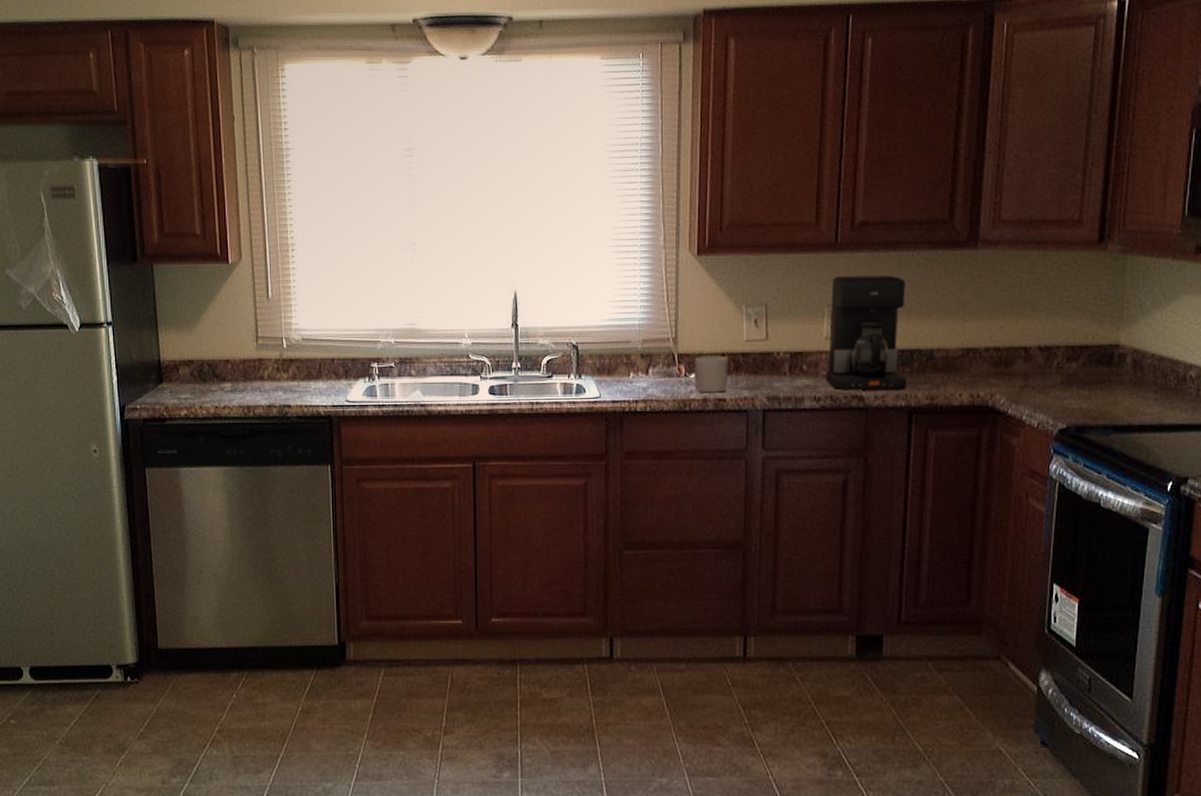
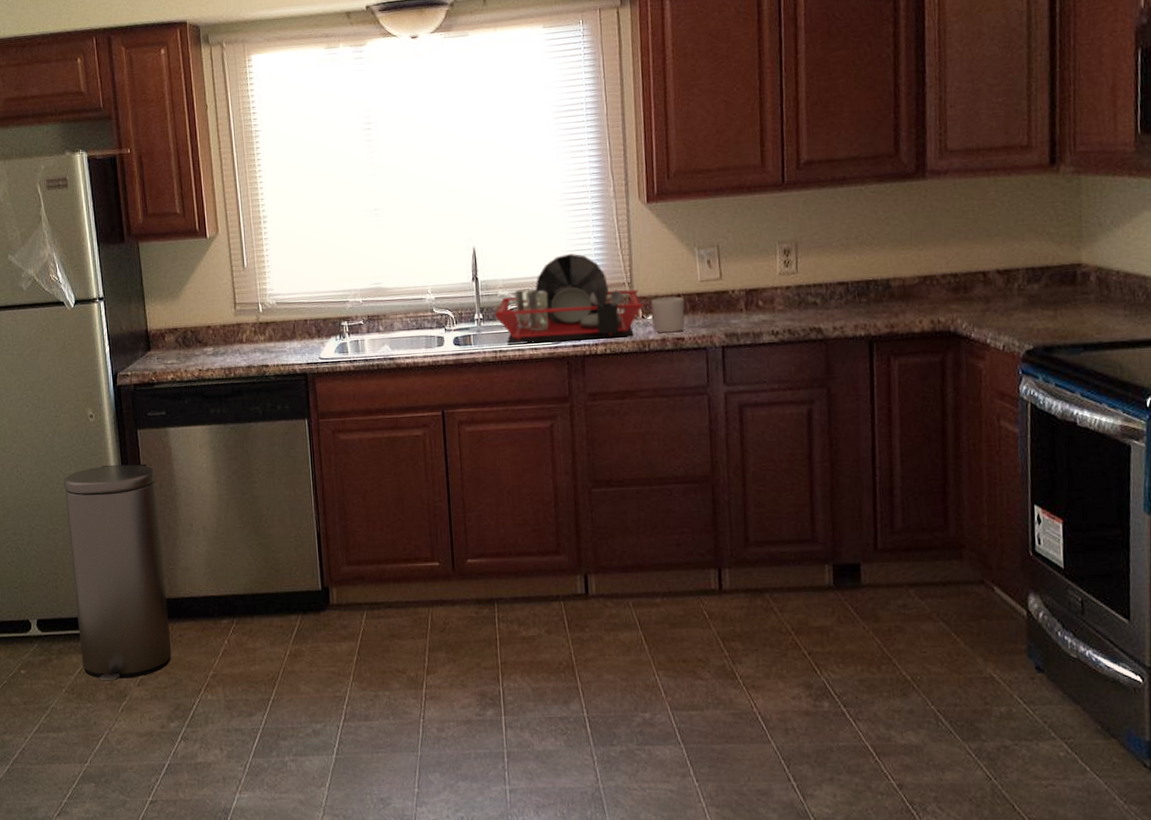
pedal bin: none [62,505,176,734] -> present [63,463,172,681]
dish rack: none [534,304,687,397] -> present [495,254,644,345]
coffee maker: present [825,275,907,392] -> none [781,210,865,325]

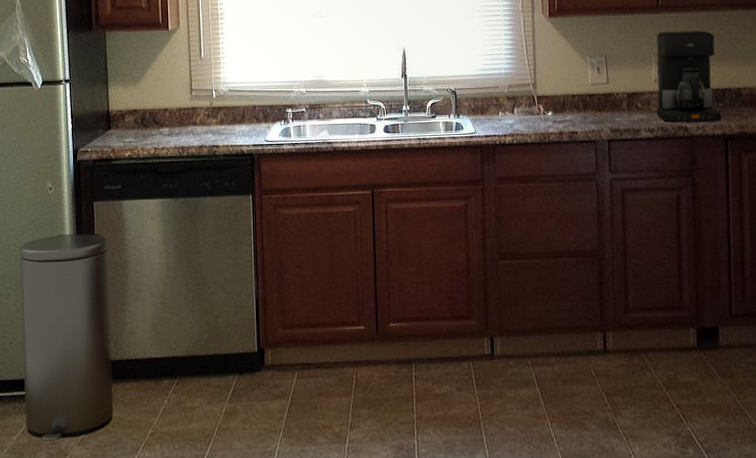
dish rack: present [495,254,644,345] -> none [420,57,545,134]
mug: present [651,296,685,333] -> none [551,97,579,128]
coffee maker: none [781,210,865,325] -> present [656,30,721,124]

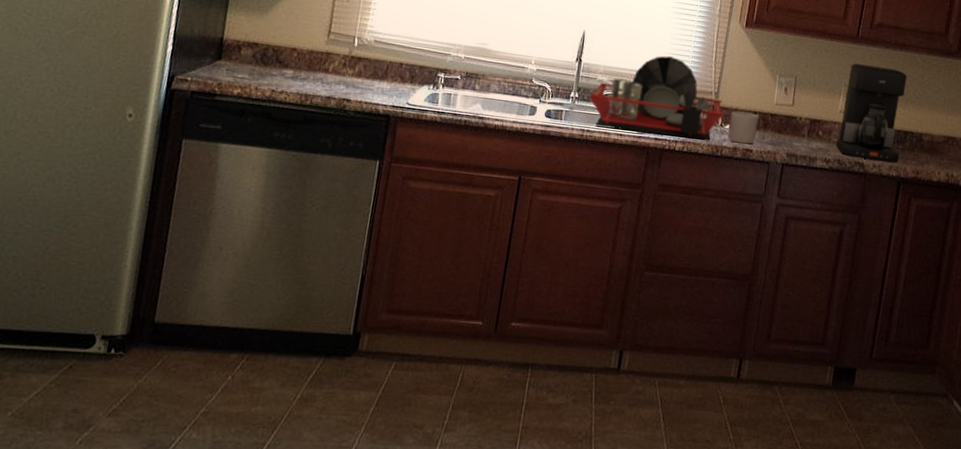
pedal bin: present [19,233,114,441] -> none [43,170,193,409]
dish rack: none [420,57,545,134] -> present [590,56,724,142]
mug: none [551,97,579,128] -> present [728,111,759,144]

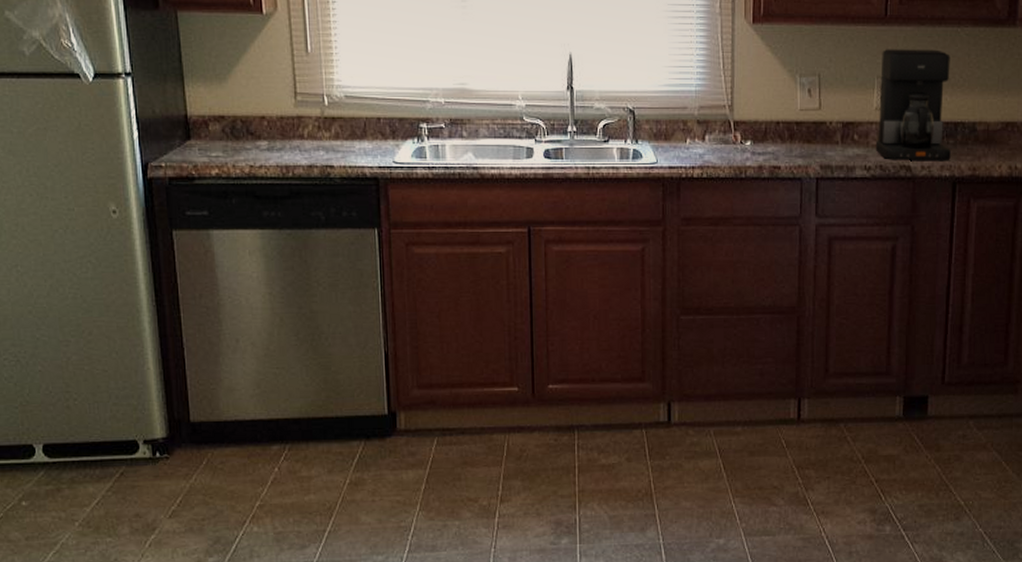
dish rack: present [590,56,724,142] -> none [590,70,743,163]
mug: present [728,111,759,144] -> none [750,124,783,160]

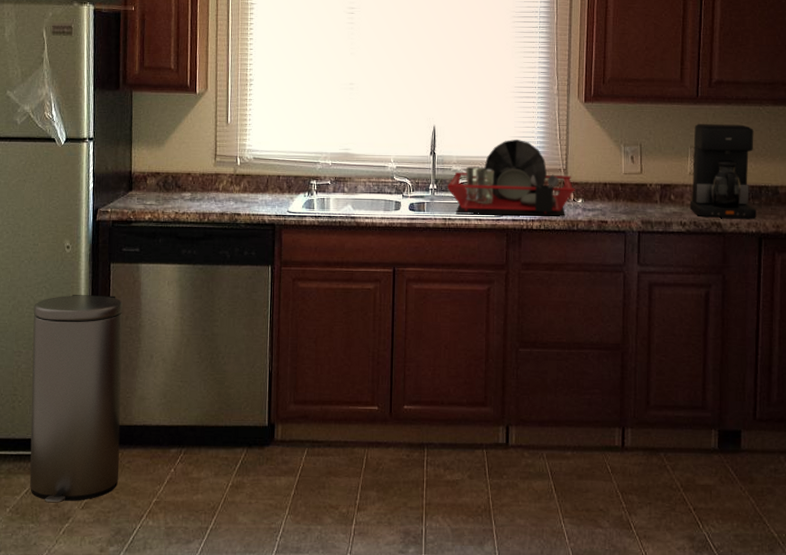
pedal bin: none [78,269,211,513] -> present [29,295,124,503]
dish rack: none [590,70,743,163] -> present [447,140,575,217]

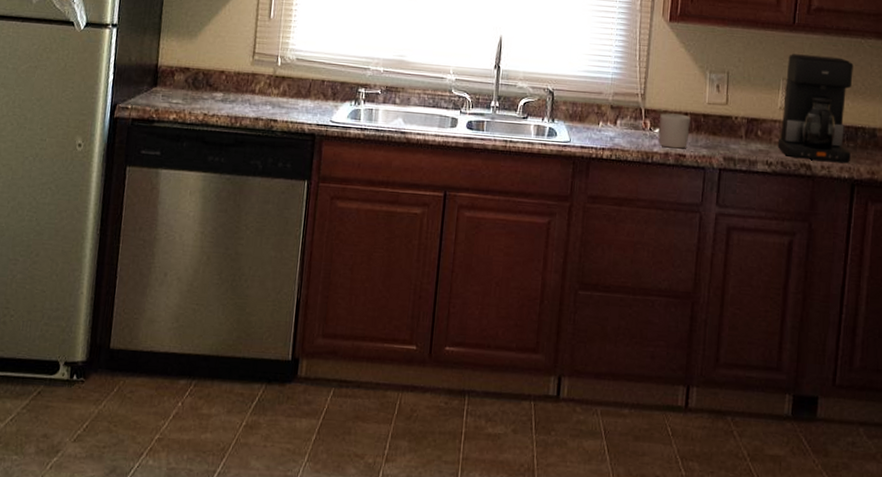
pedal bin: present [29,295,124,503] -> none [16,199,138,434]
dish rack: present [447,140,575,217] -> none [511,57,653,148]
mug: none [582,185,610,216] -> present [658,113,691,149]

